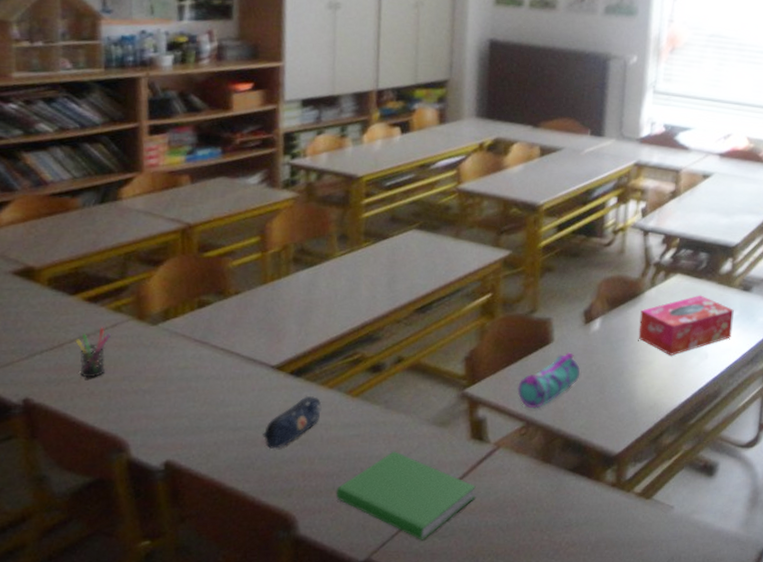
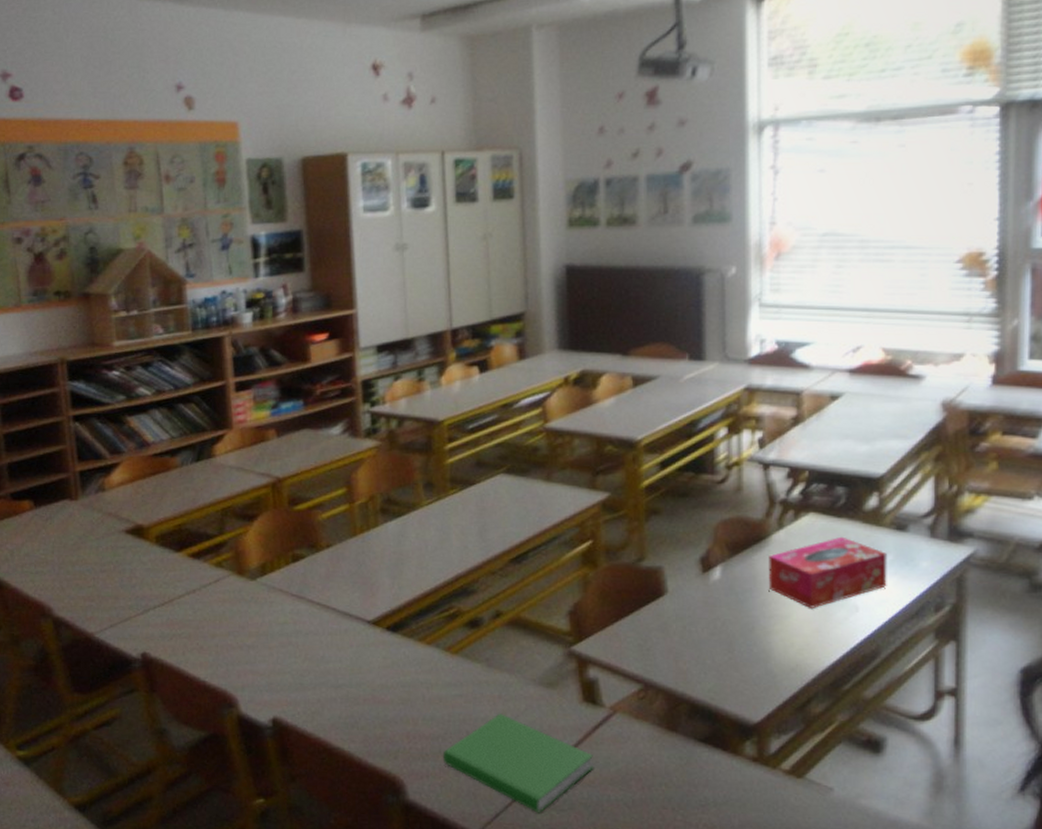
pen holder: present [75,327,111,378] -> none [183,582,214,633]
pencil case: present [262,396,322,449] -> none [364,653,421,708]
pencil case: present [517,352,581,409] -> none [631,605,703,670]

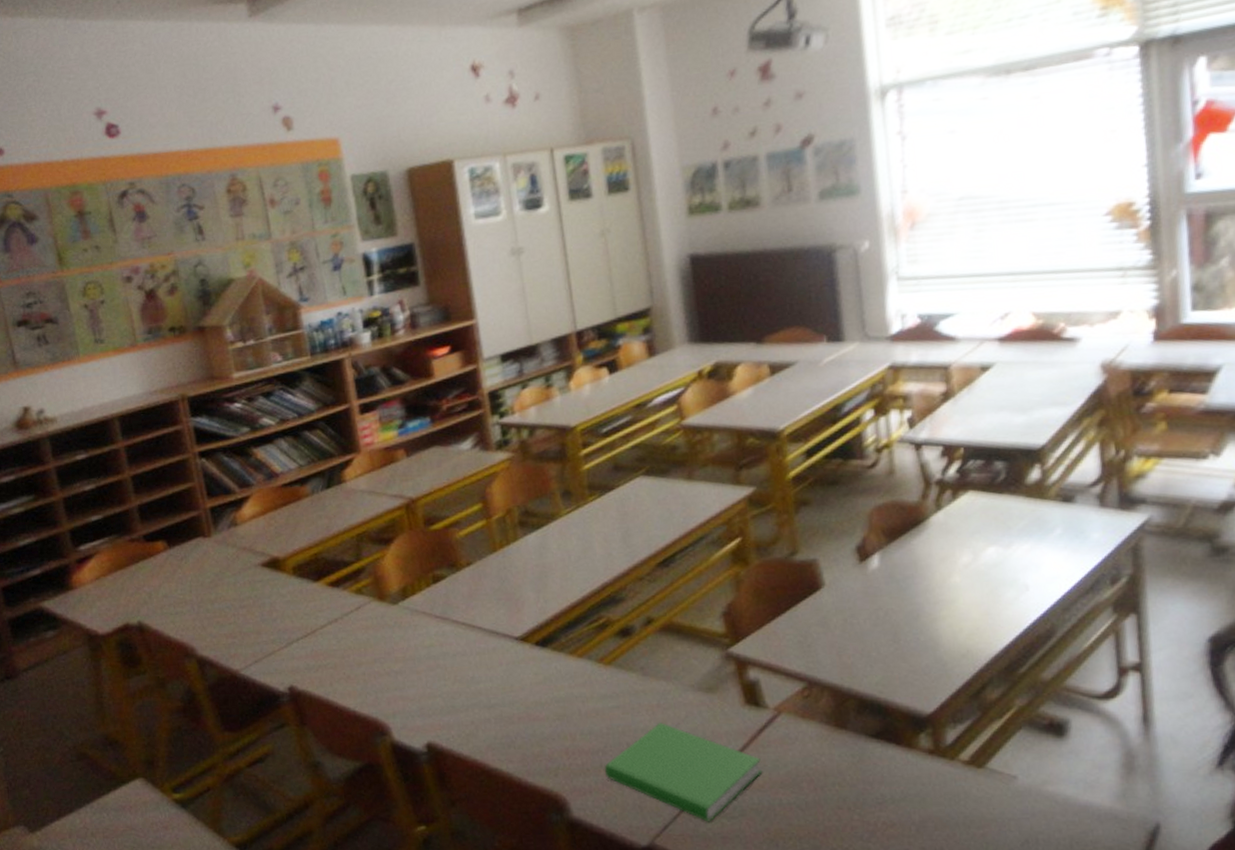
tissue box: present [768,536,887,608] -> none [928,513,1057,591]

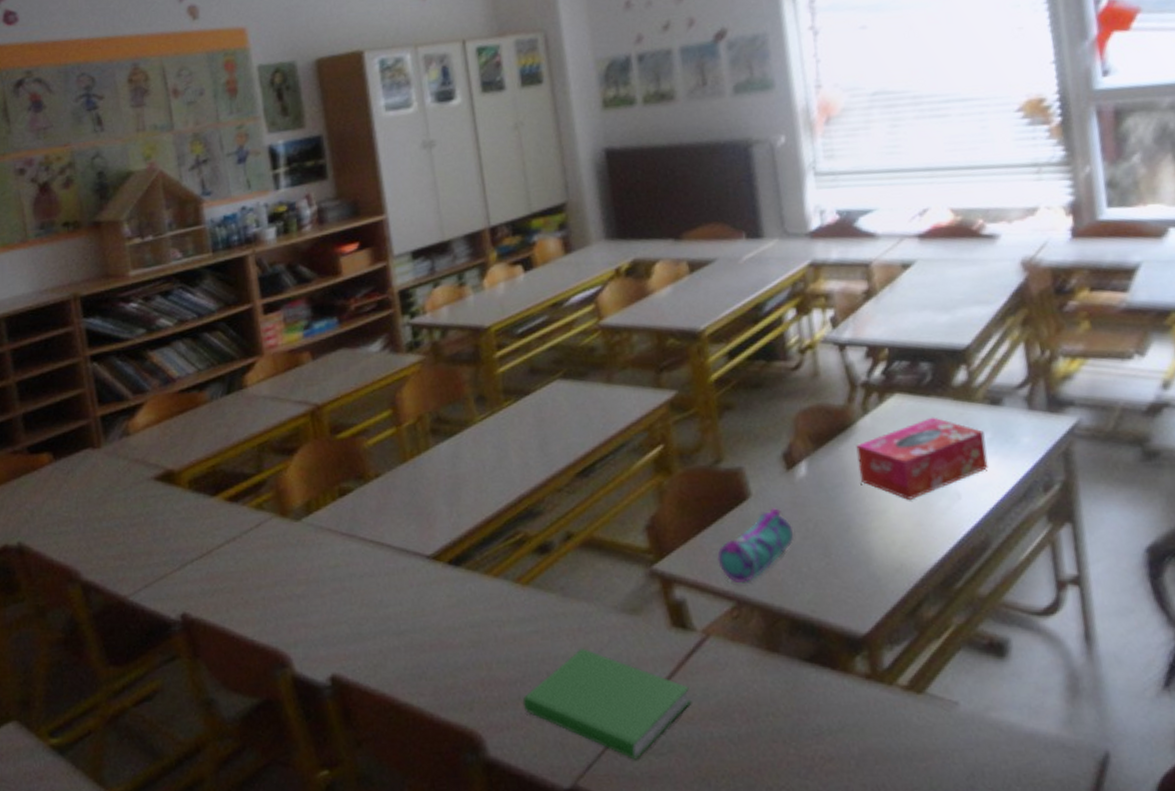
pencil case: none [790,597,865,666] -> present [717,508,795,584]
tissue box: none [928,513,1057,591] -> present [856,417,988,500]

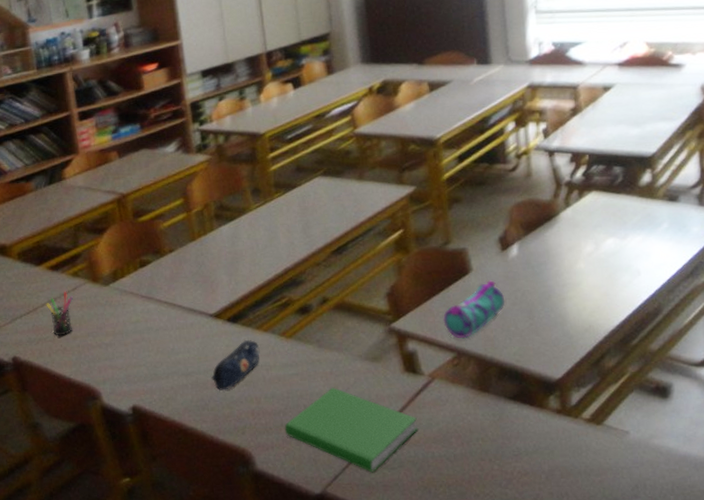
pen holder: none [223,528,256,586] -> present [46,291,73,336]
pencil case: none [430,588,490,654] -> present [211,340,260,390]
tissue box: present [856,417,988,500] -> none [558,210,664,275]

